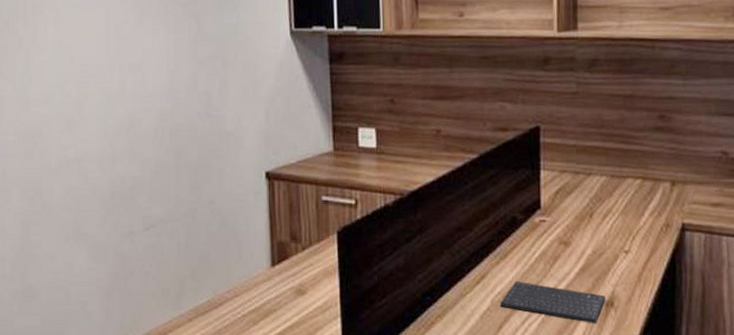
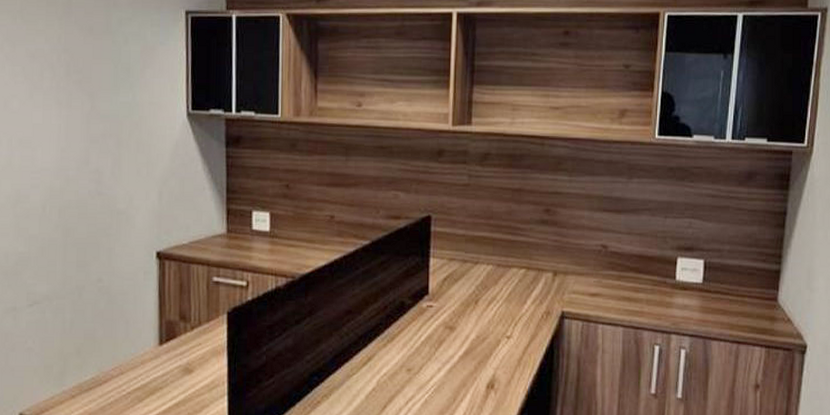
keyboard: present [499,281,605,323] -> none [384,363,486,404]

